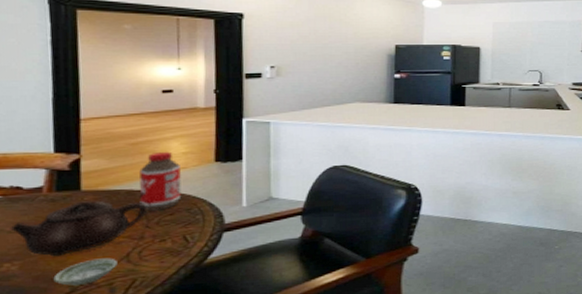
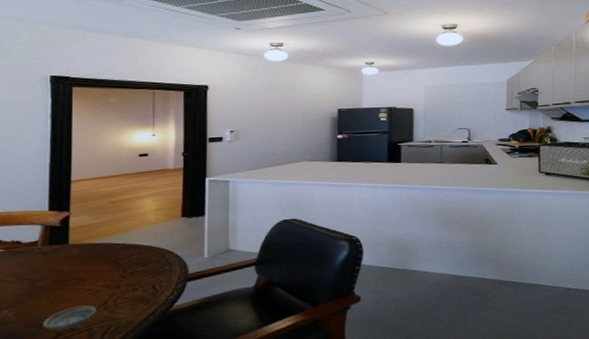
teapot: present [10,201,148,257] -> none [9,253,124,304]
bottle: present [139,151,182,211] -> none [117,208,152,262]

